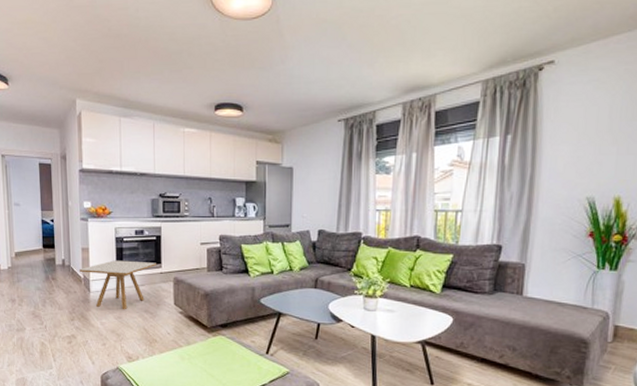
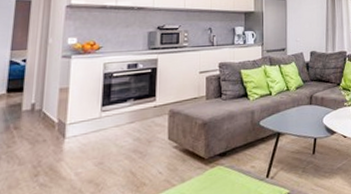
side table: present [79,260,156,310] -> none [54,96,150,155]

